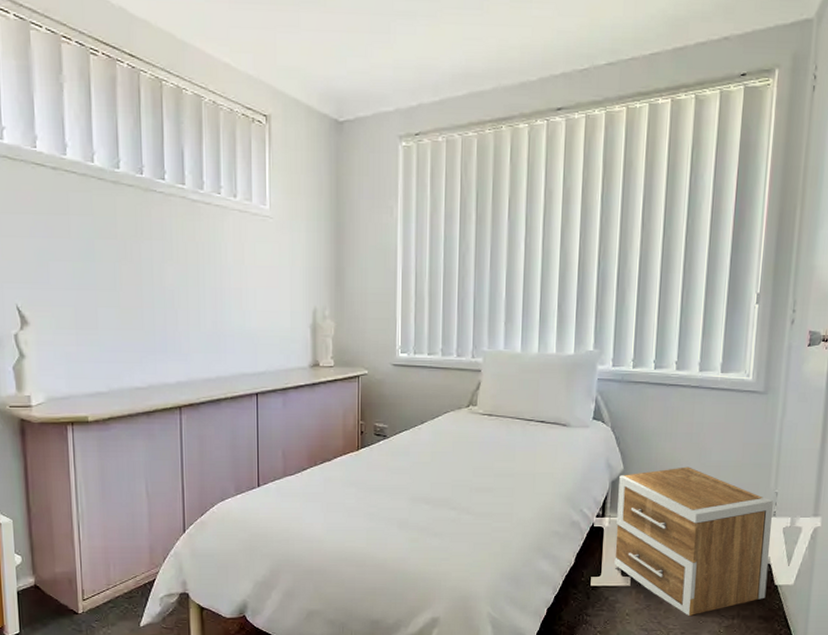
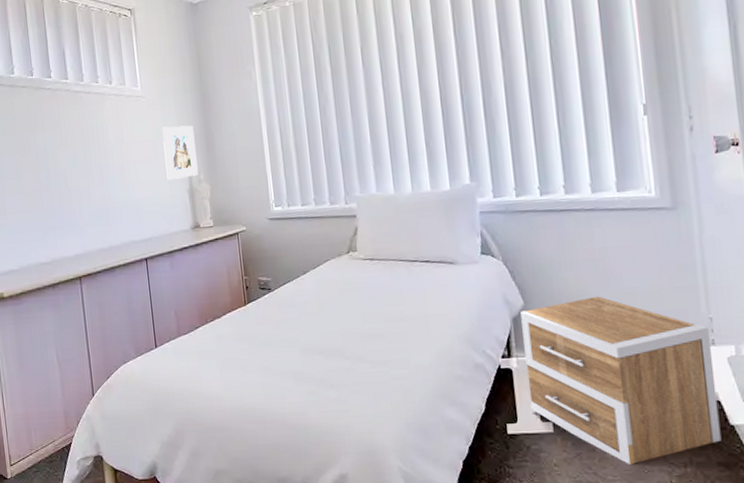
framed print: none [288,253,324,312] -> present [162,125,198,180]

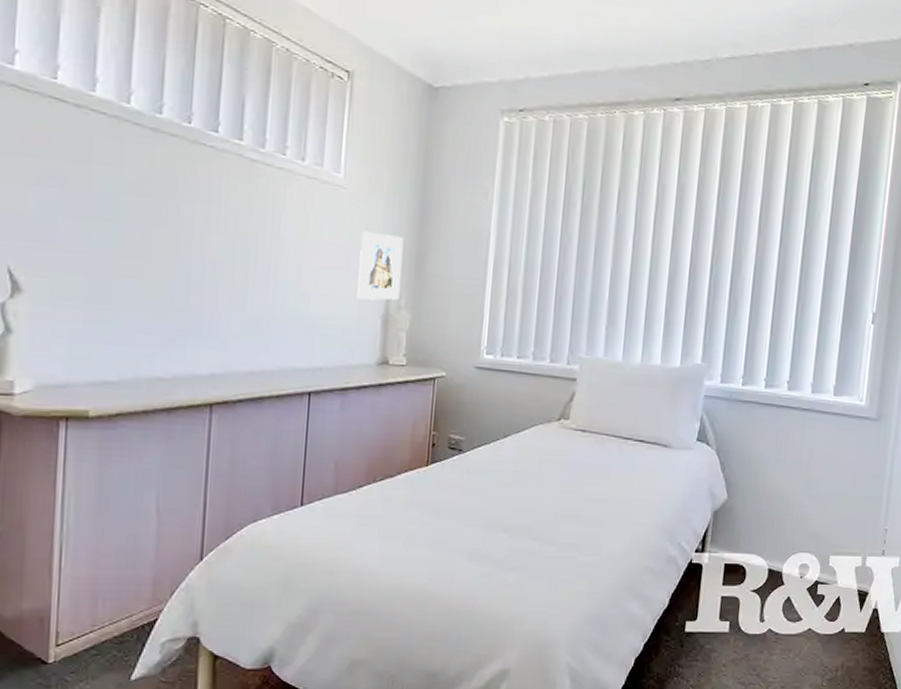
nightstand: present [520,296,722,464] -> none [712,497,882,667]

